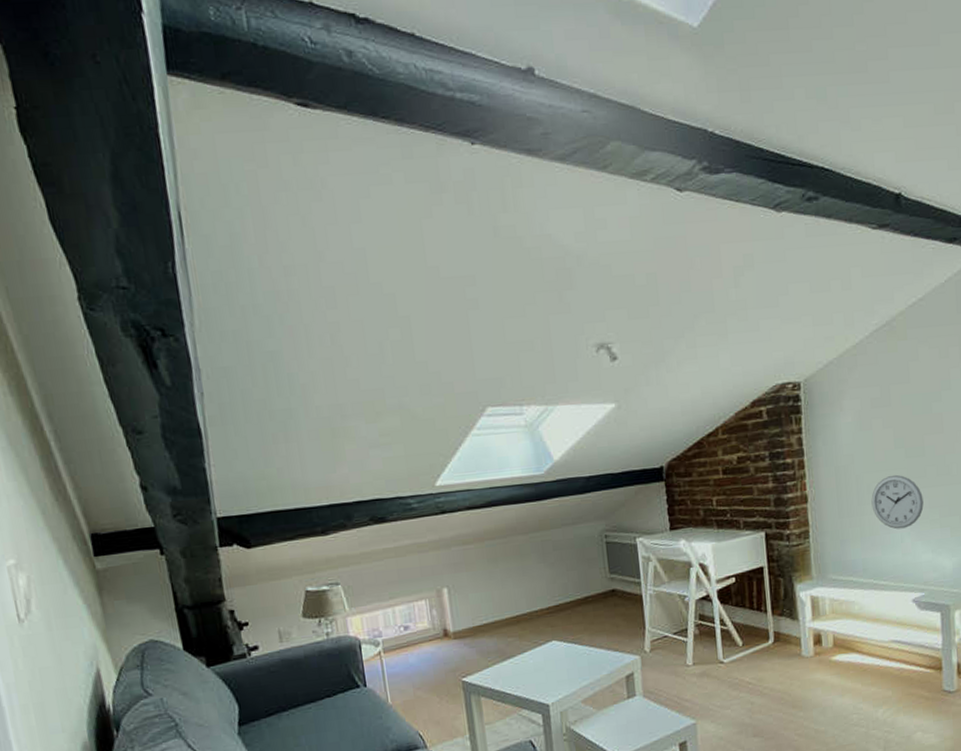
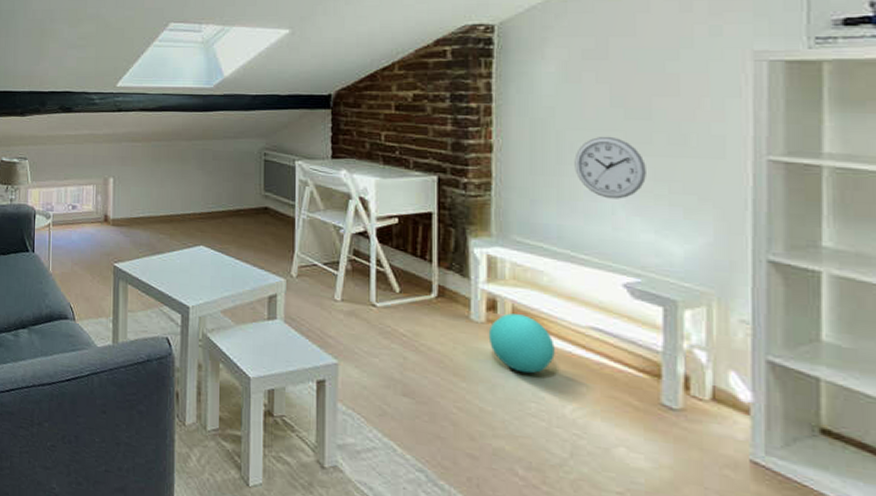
ball: none [816,642,868,692] -> present [488,313,555,374]

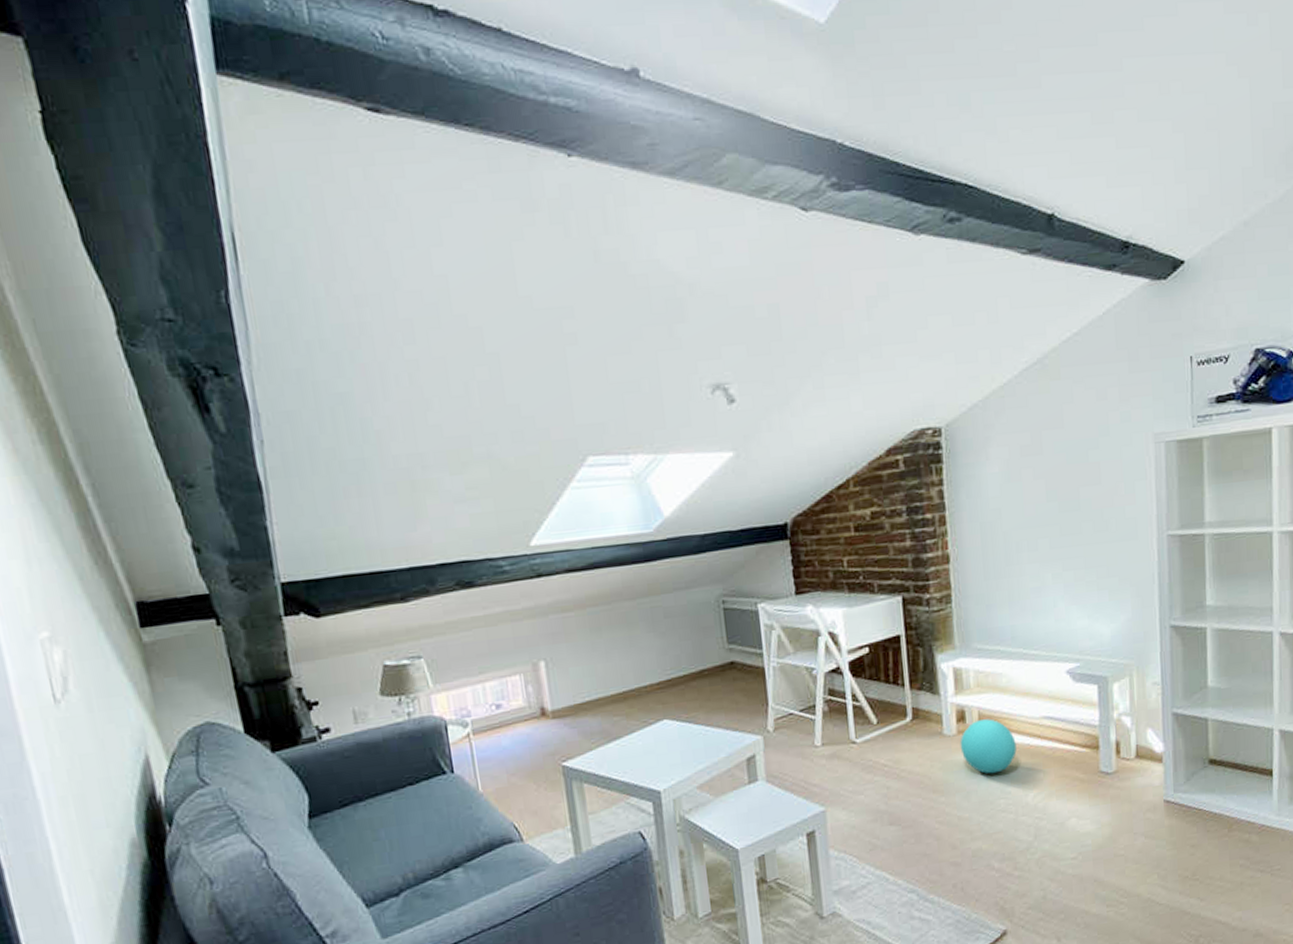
wall clock: present [574,136,646,199] -> none [1020,531,1079,593]

